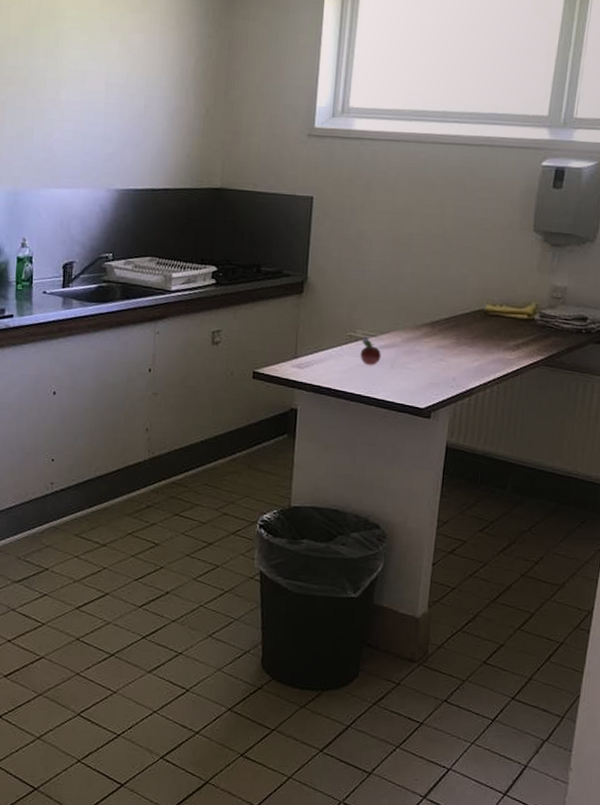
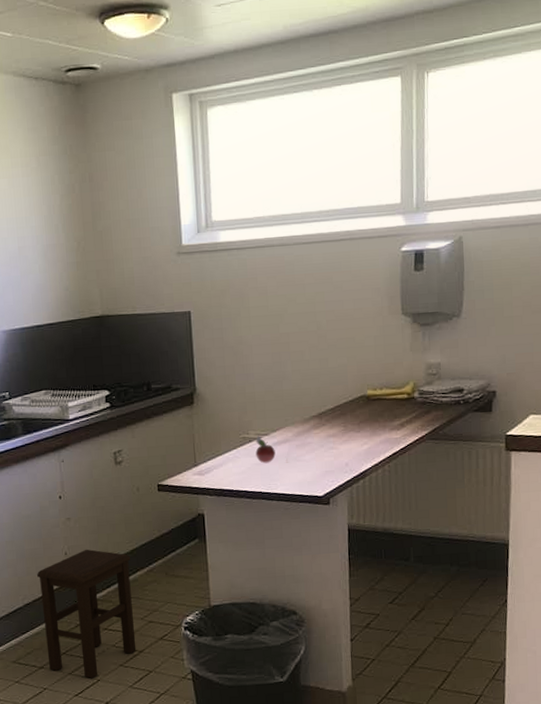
stool: none [112,428,214,564] -> present [37,549,137,678]

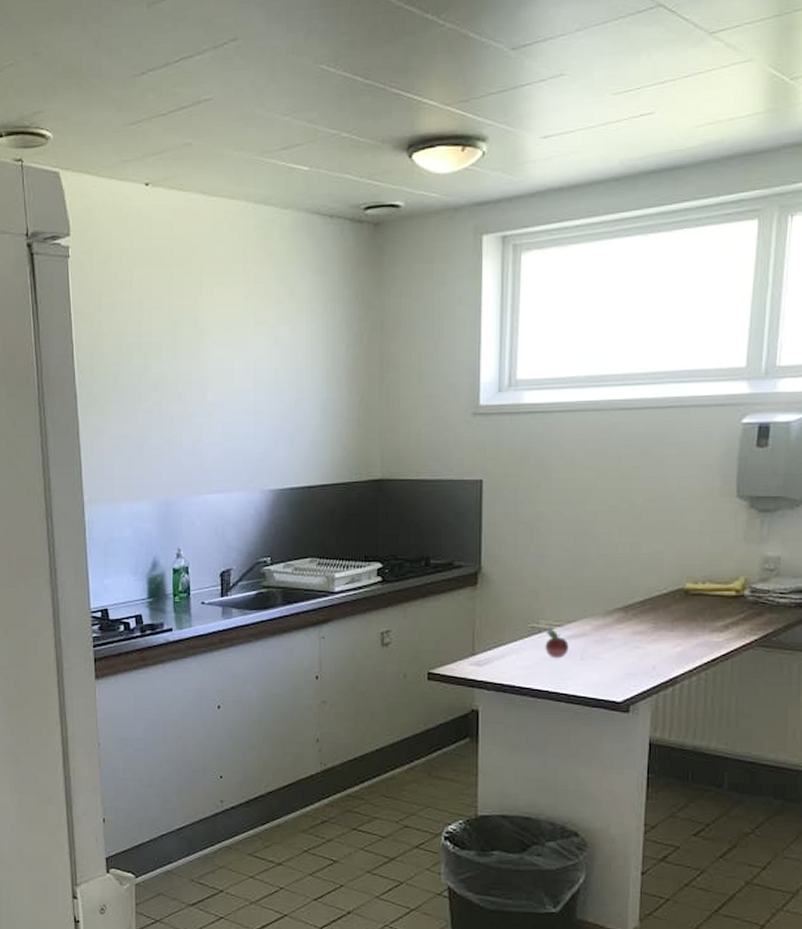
stool: present [37,549,137,678] -> none [284,737,390,883]

